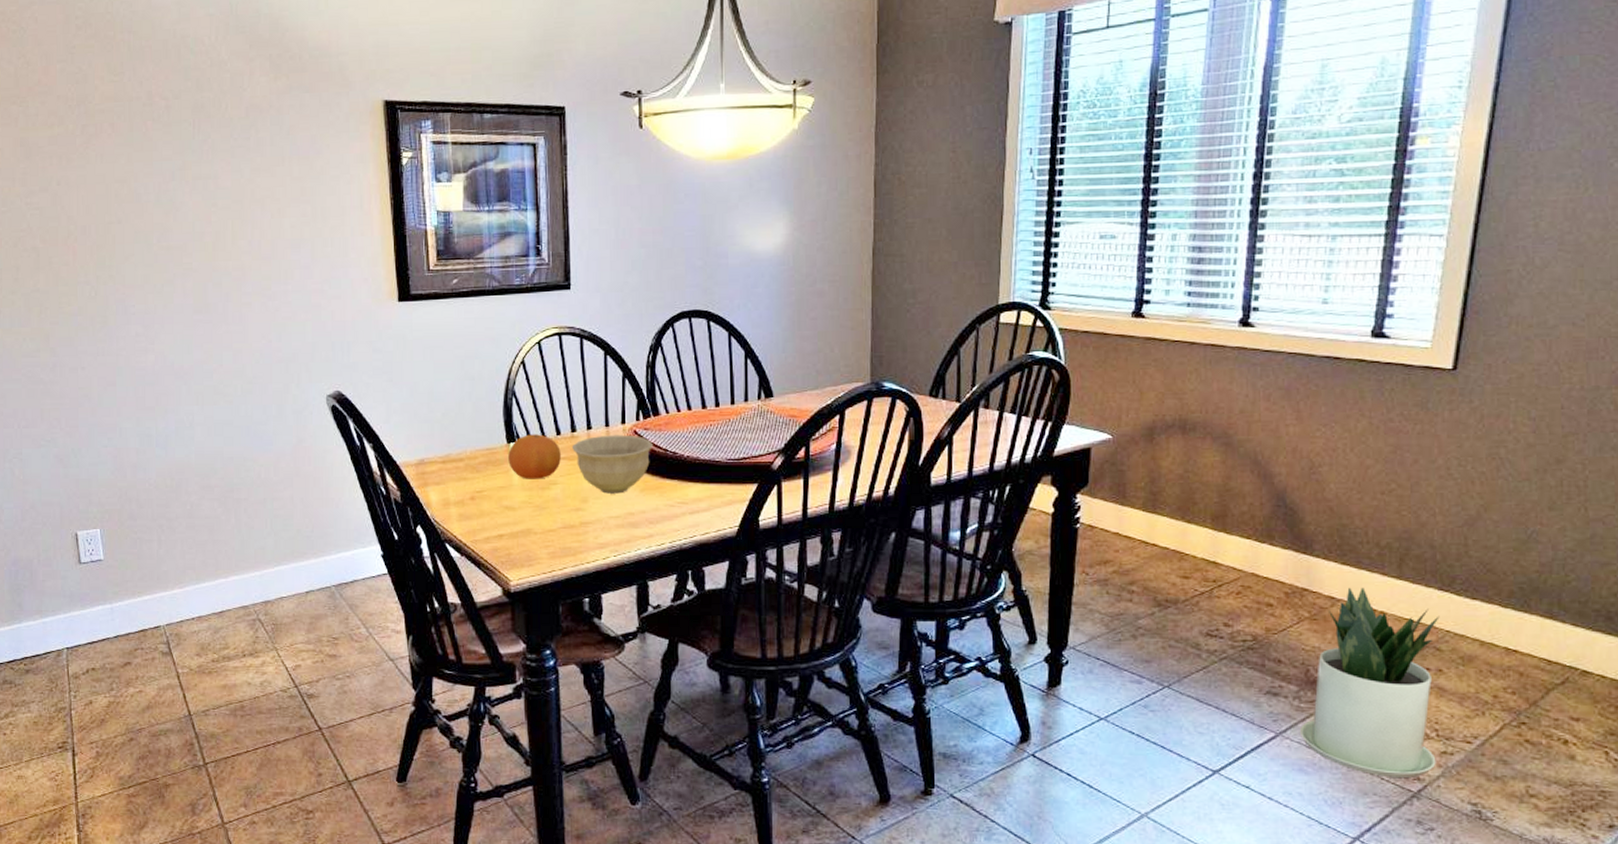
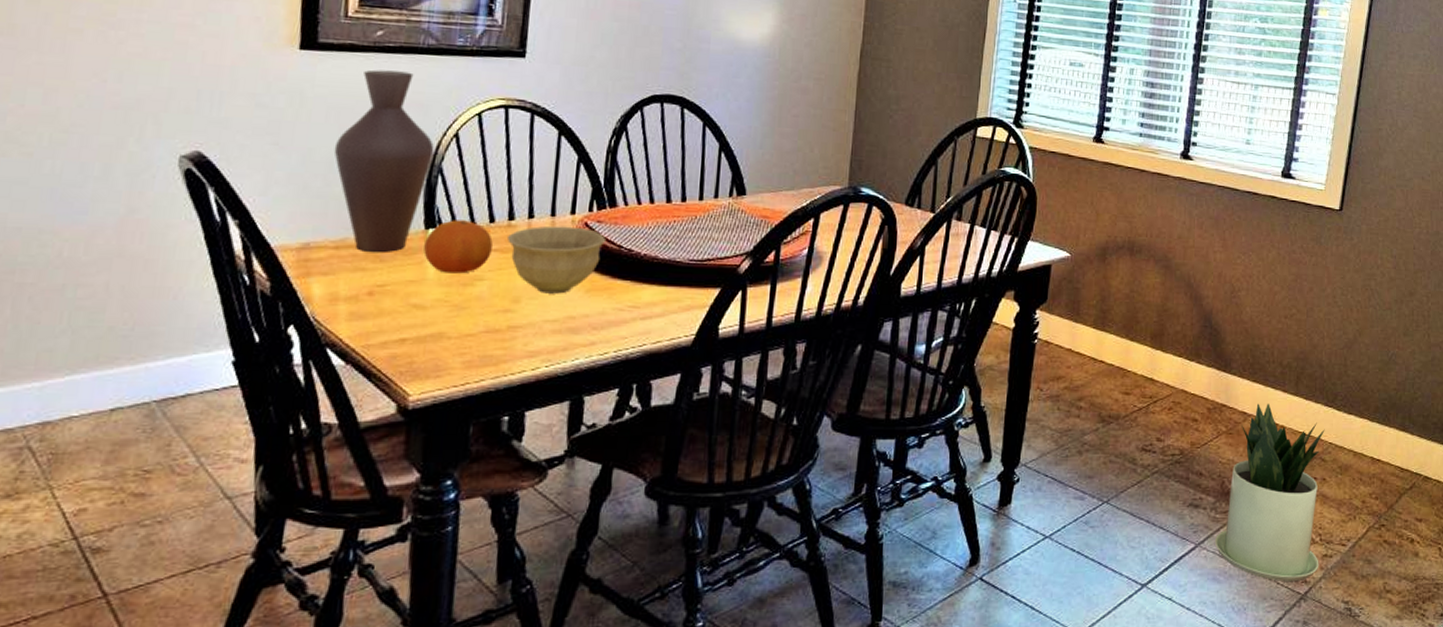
vase: none [432,312,507,465] -> present [333,69,435,253]

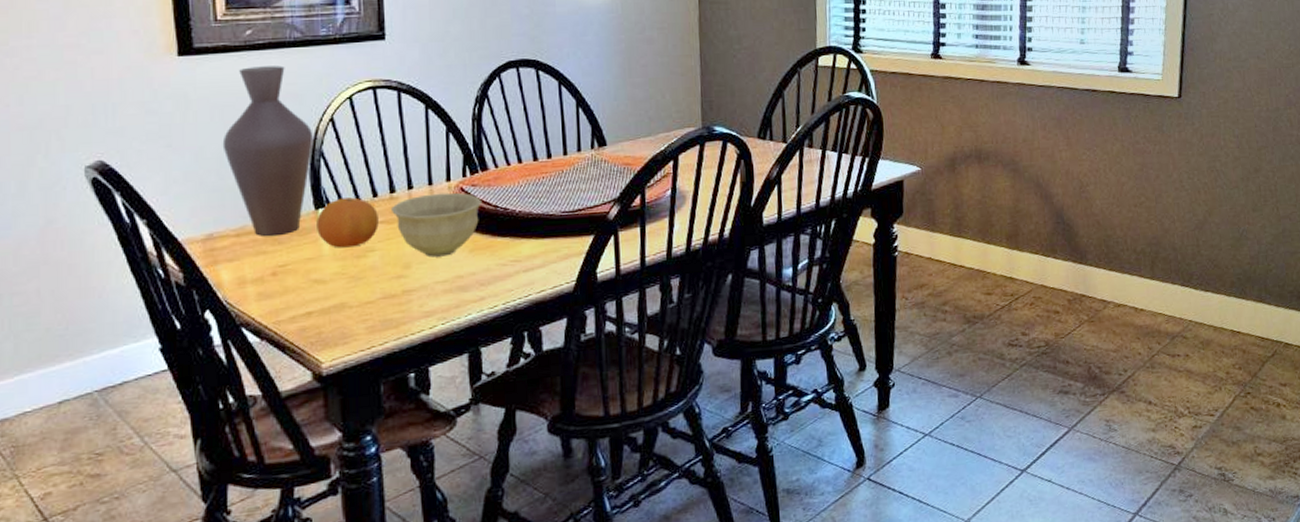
planter: present [1215,403,1325,581] -> none [1087,289,1190,455]

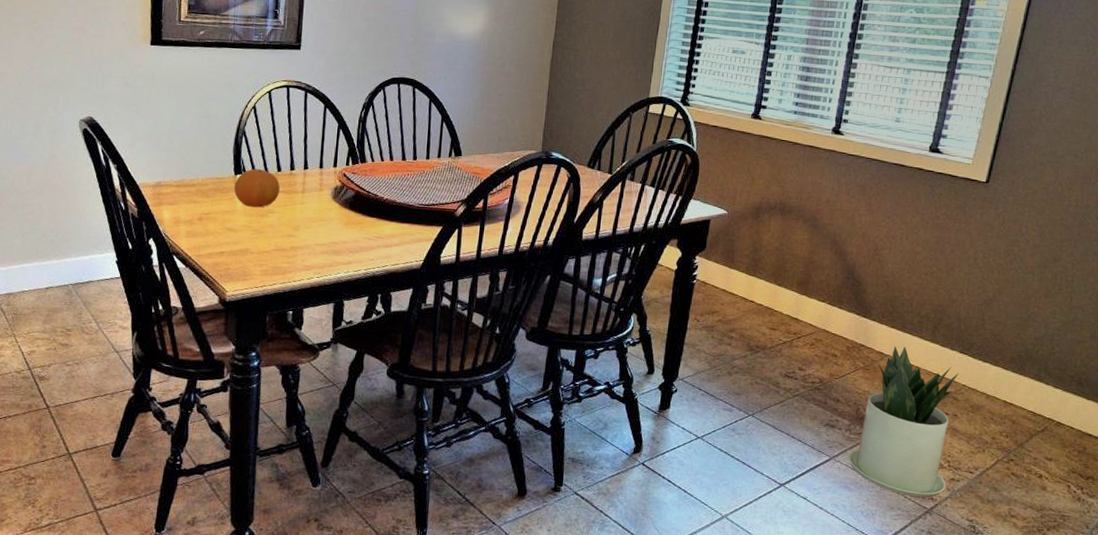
vase: present [222,66,314,237] -> none [174,59,240,191]
bowl: present [390,192,483,257] -> none [289,175,359,225]
planter: none [1087,289,1190,455] -> present [848,346,959,498]

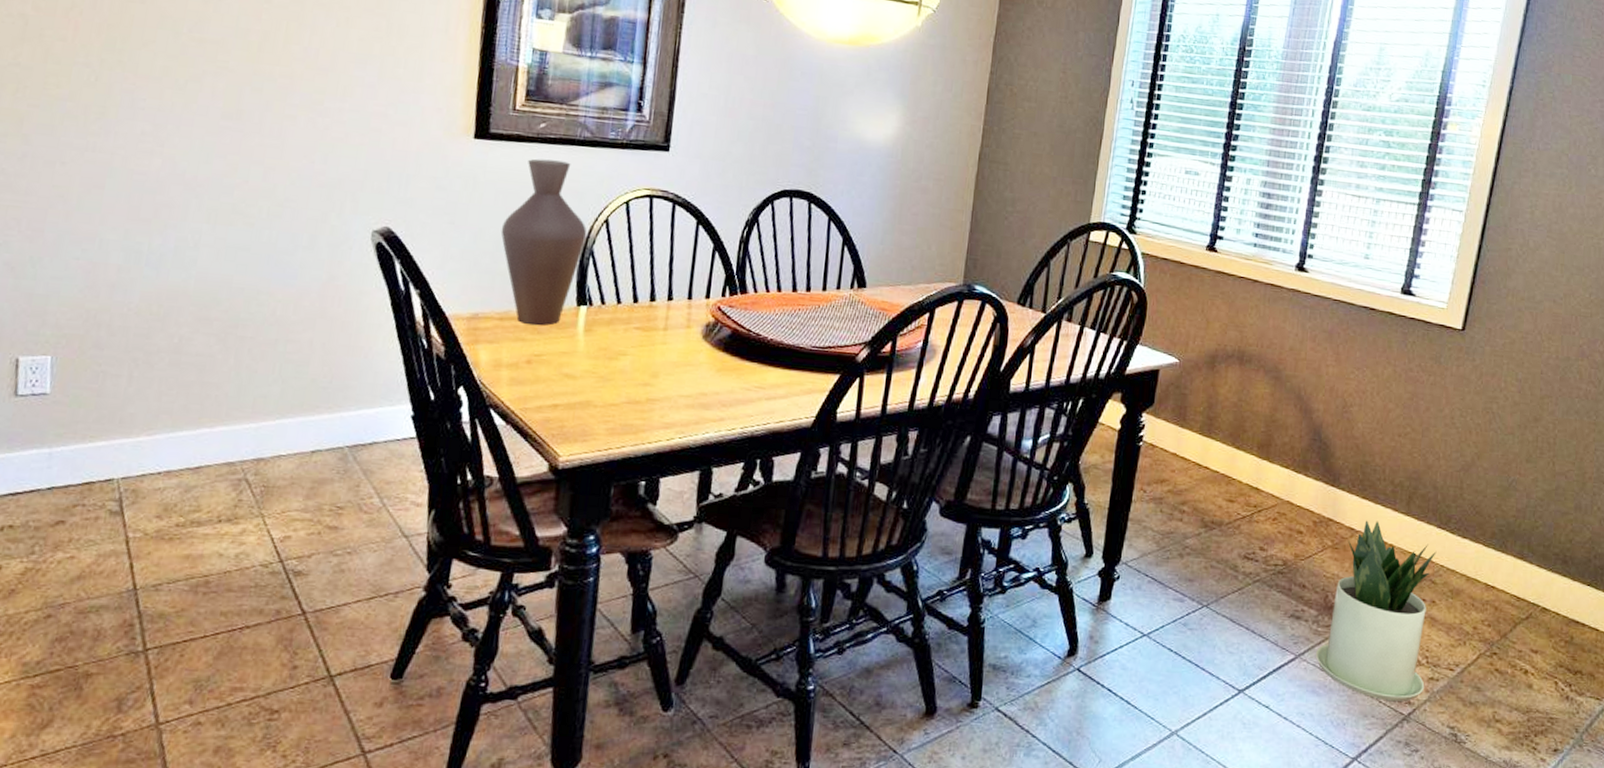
vase: none [174,59,240,191] -> present [500,158,587,326]
fruit: present [234,169,280,208] -> none [575,298,636,348]

